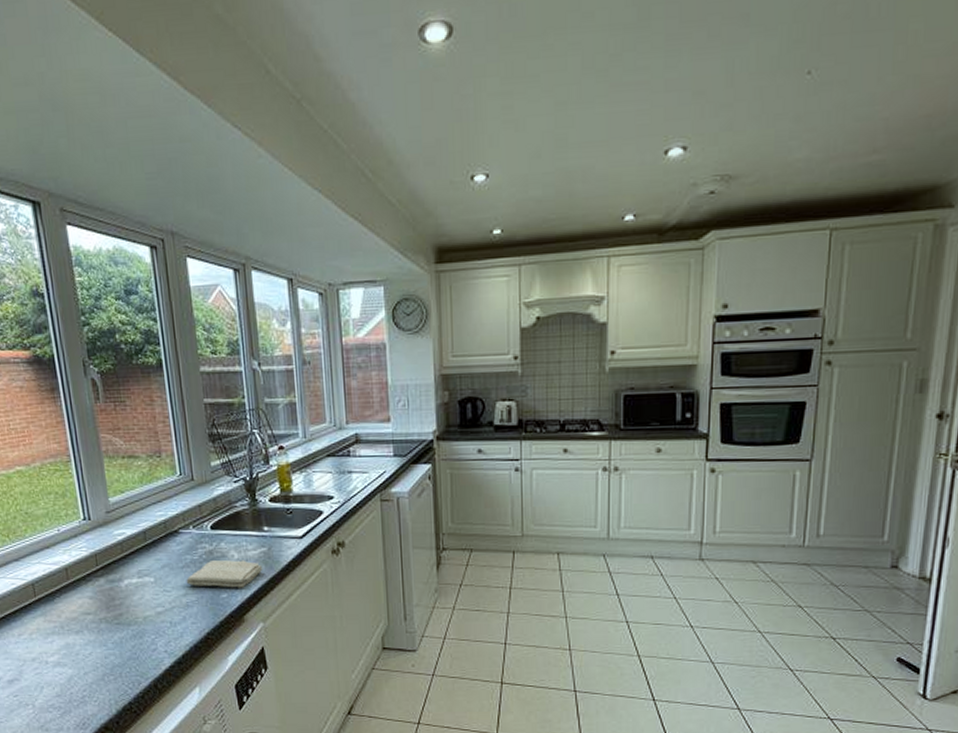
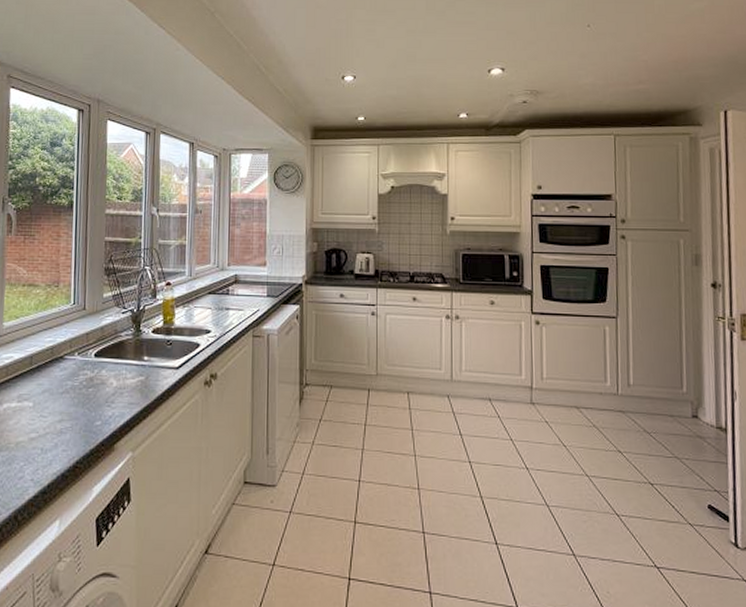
washcloth: present [186,560,263,588] -> none [63,387,139,416]

